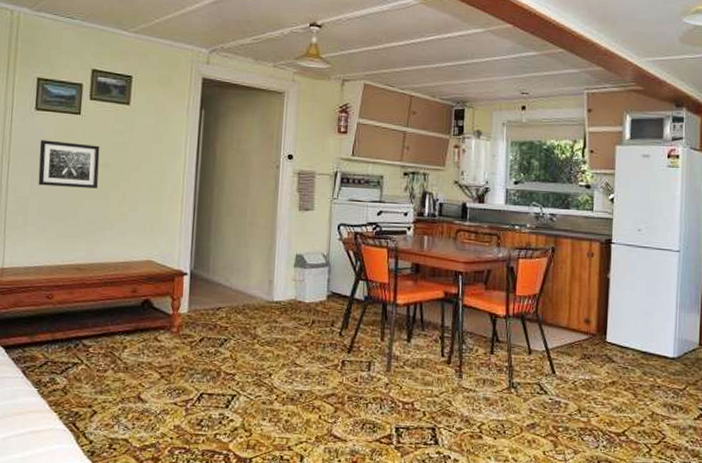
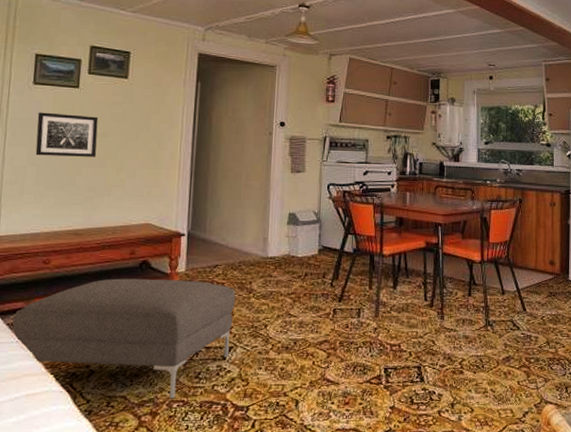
ottoman: none [17,317,240,446] -> present [12,278,236,400]

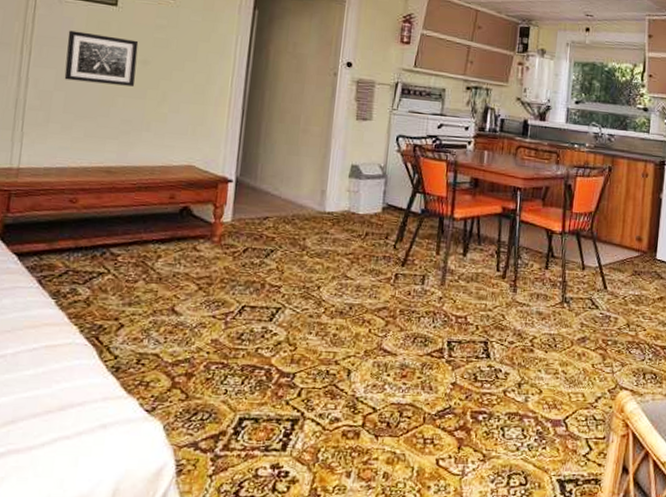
ottoman: present [12,278,236,400] -> none [32,224,287,361]

